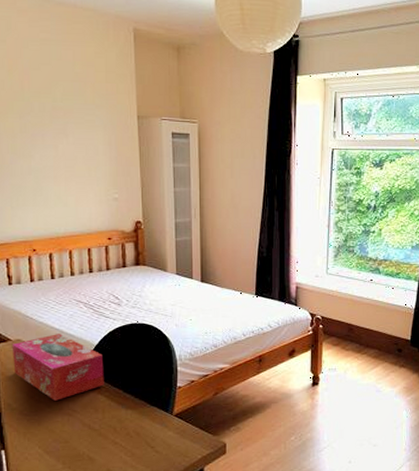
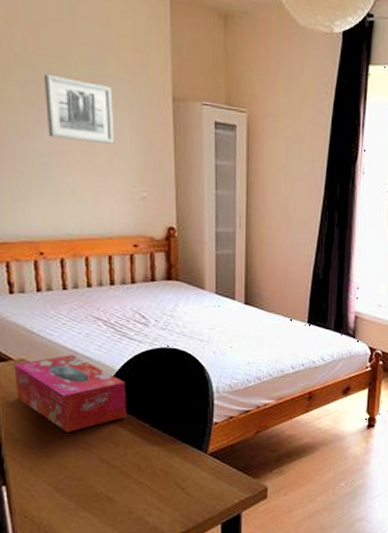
wall art: none [37,106,92,157] -> present [45,73,115,144]

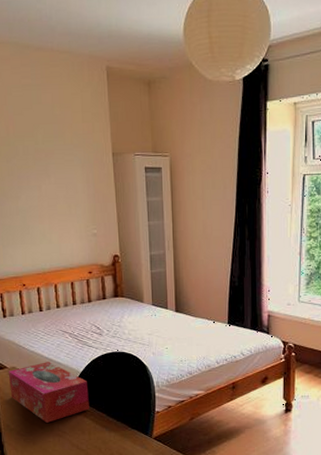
wall art: present [45,73,115,144] -> none [22,149,72,197]

